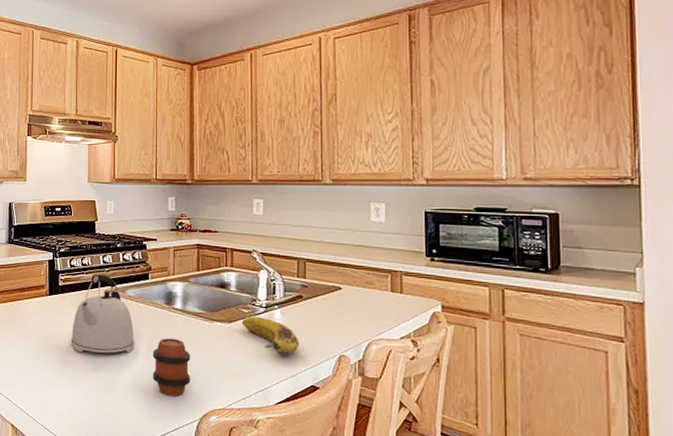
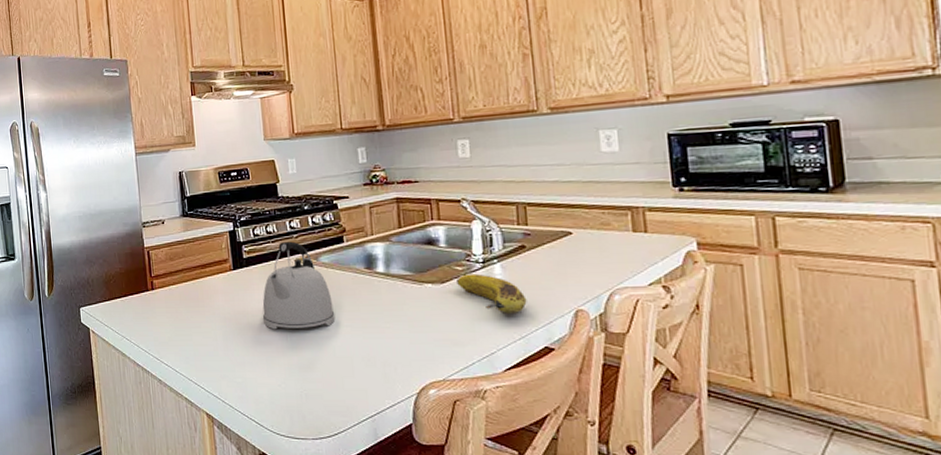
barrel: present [152,338,191,396] -> none [356,306,403,370]

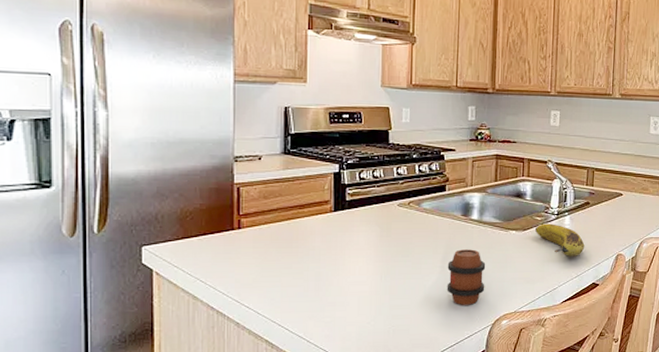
kettle: present [262,241,336,330] -> none [359,187,430,270]
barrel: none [356,306,403,370] -> present [446,249,486,305]

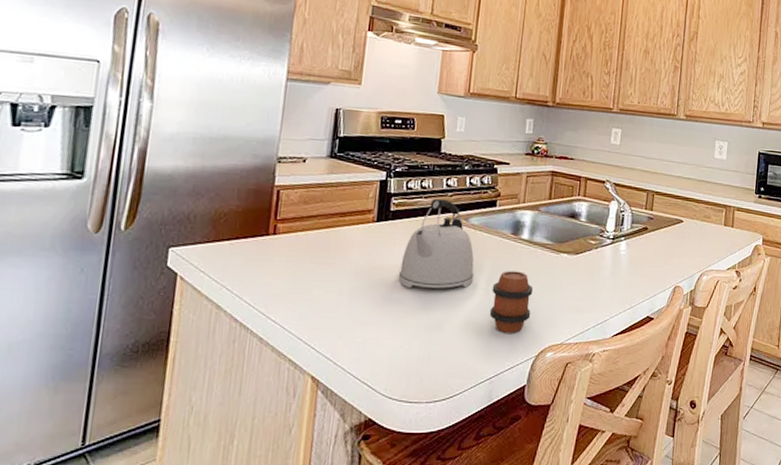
kettle: none [359,187,430,270] -> present [398,198,474,288]
fruit: present [535,223,585,256] -> none [589,248,641,286]

